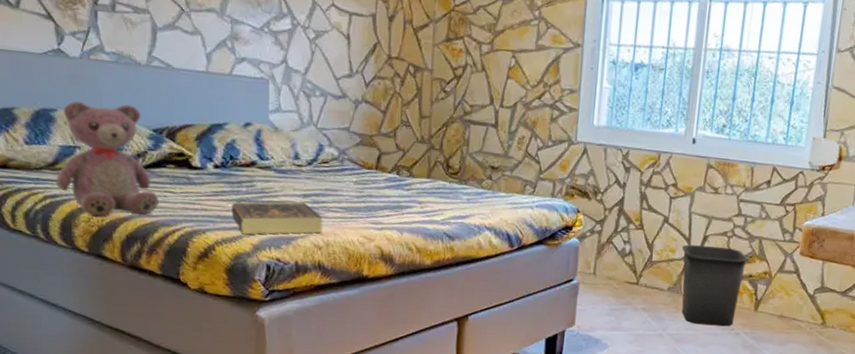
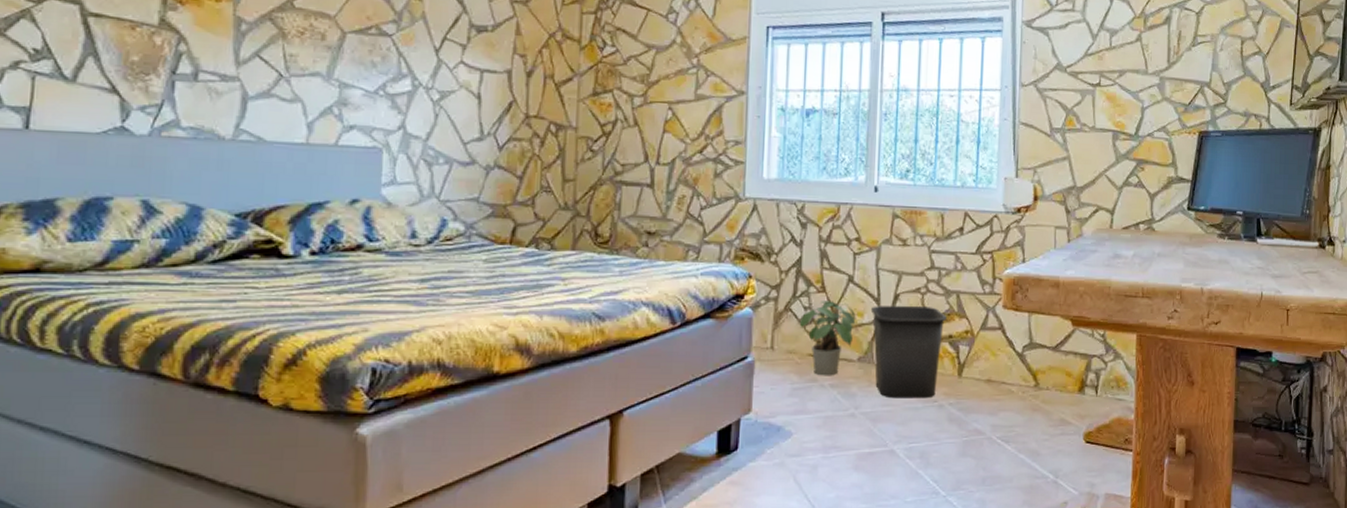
teddy bear: present [55,101,159,217] -> none [102,186,237,325]
book: present [231,202,323,235] -> none [329,288,444,333]
potted plant: none [618,237,669,301] -> present [799,301,856,376]

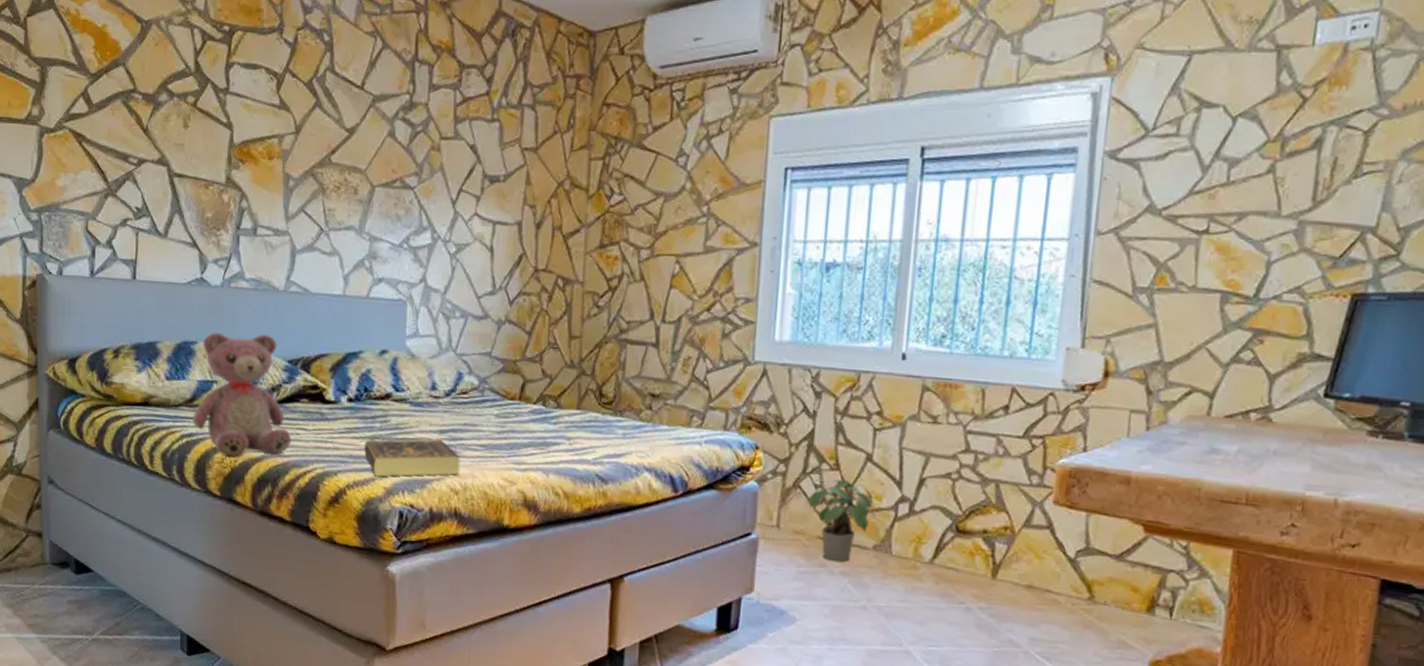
teddy bear: none [102,186,237,325] -> present [192,332,291,457]
book: none [329,288,444,333] -> present [364,439,460,477]
waste bin: present [870,305,947,399] -> none [890,489,982,599]

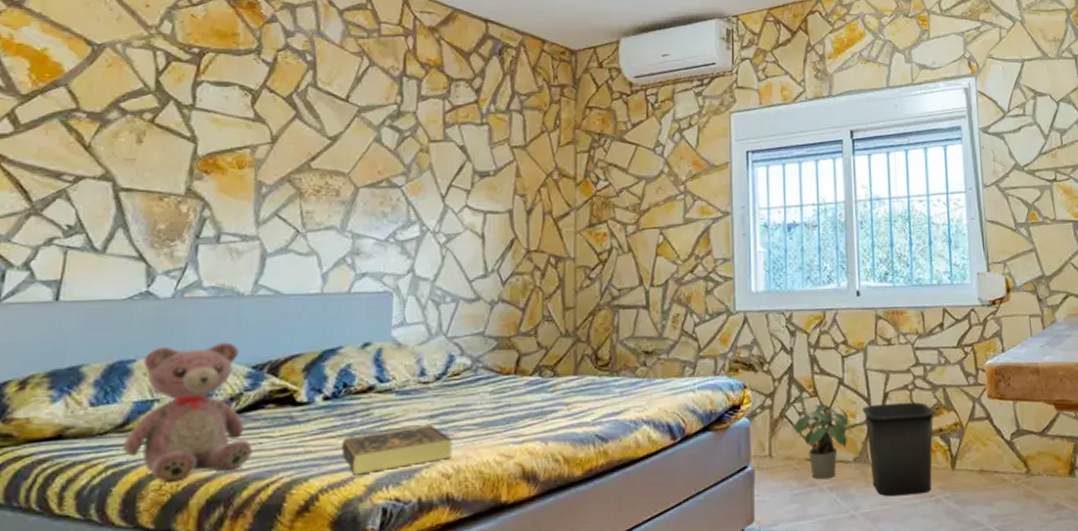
waste bin: none [890,489,982,599] -> present [862,401,935,497]

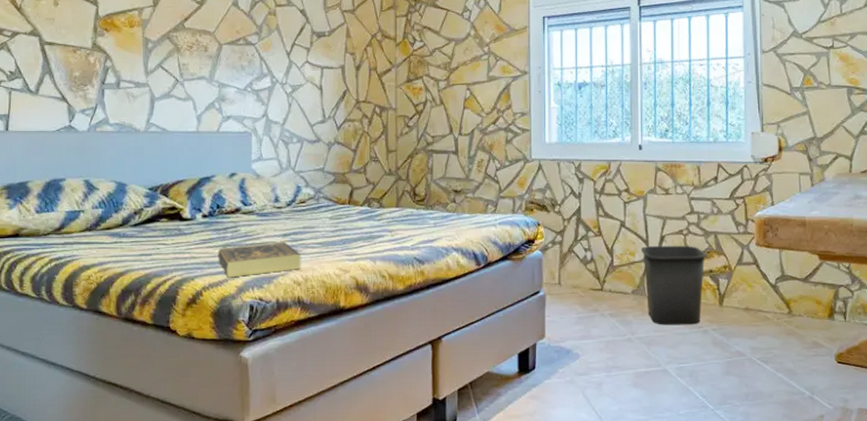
teddy bear: present [122,342,252,482] -> none [60,168,152,274]
potted plant: present [794,404,849,480] -> none [581,243,629,307]

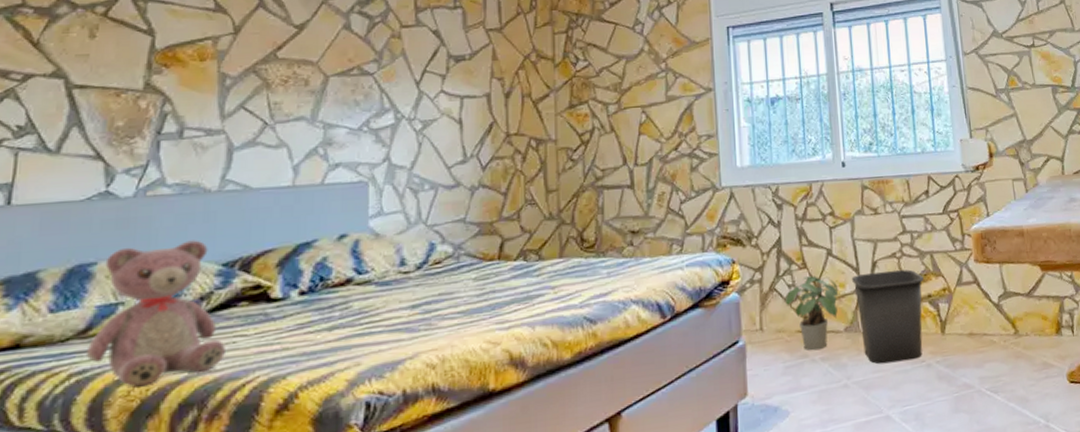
teddy bear: none [60,168,152,274] -> present [85,240,225,387]
book: present [218,241,301,278] -> none [320,315,436,370]
potted plant: none [581,243,629,307] -> present [784,276,839,351]

